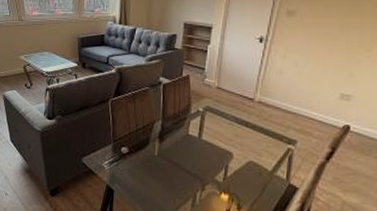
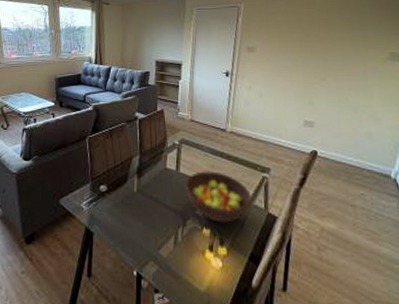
fruit bowl: none [206,139,274,190] -> present [185,171,252,223]

